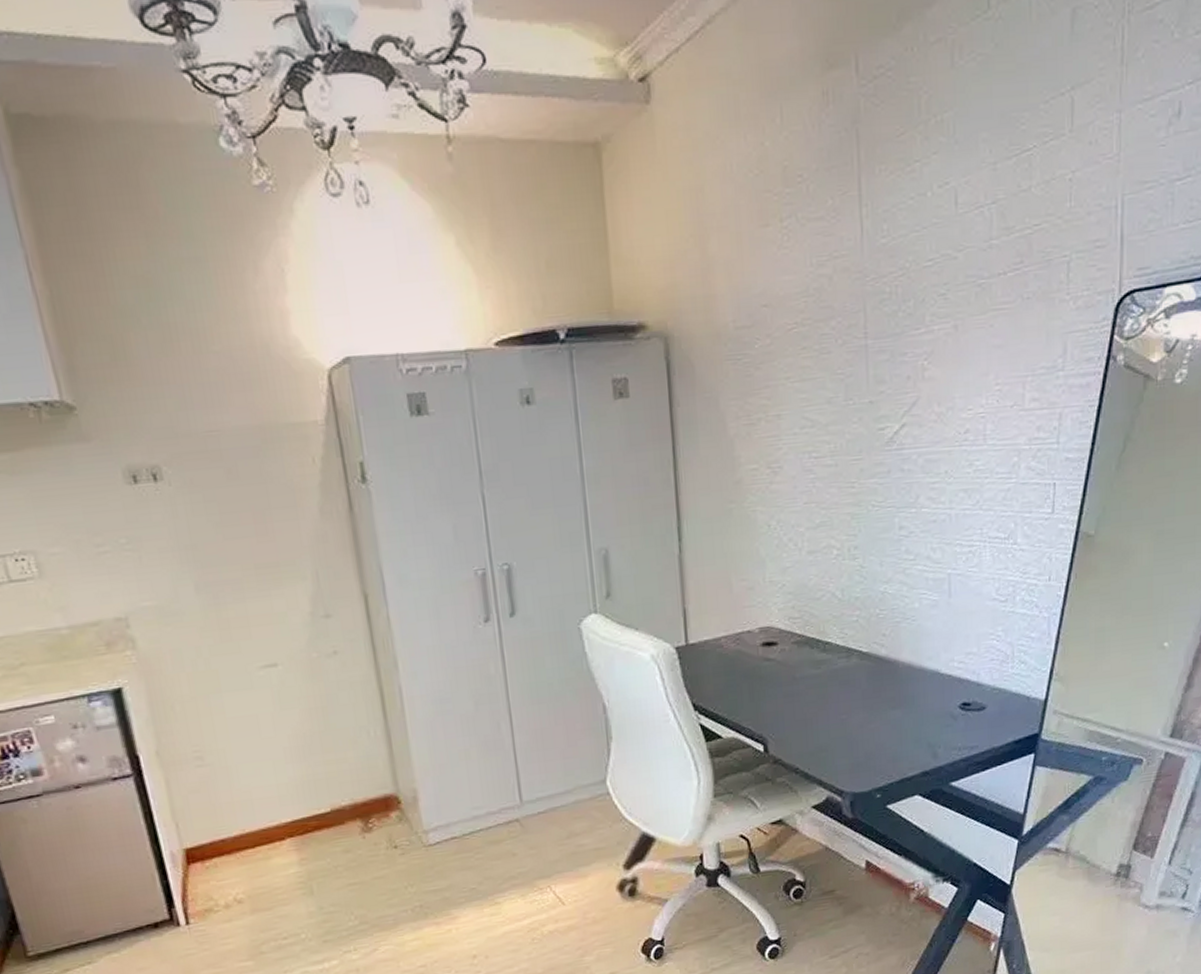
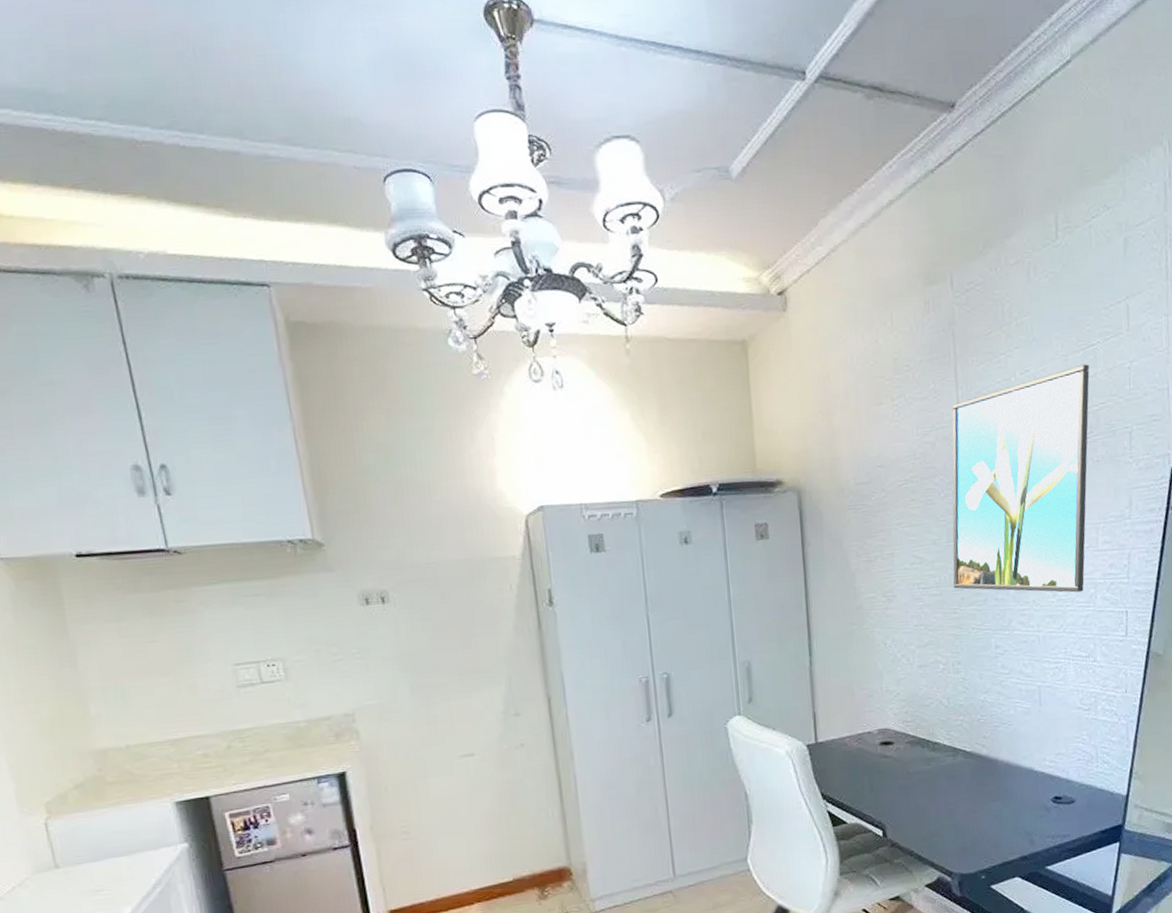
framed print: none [851,174,1022,462] -> present [952,364,1090,593]

